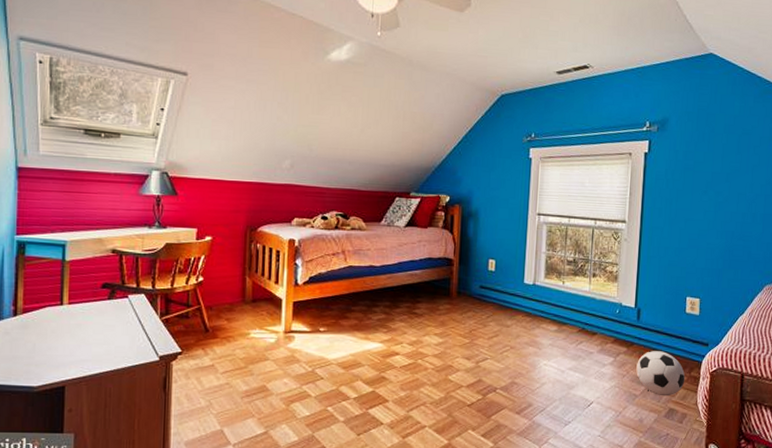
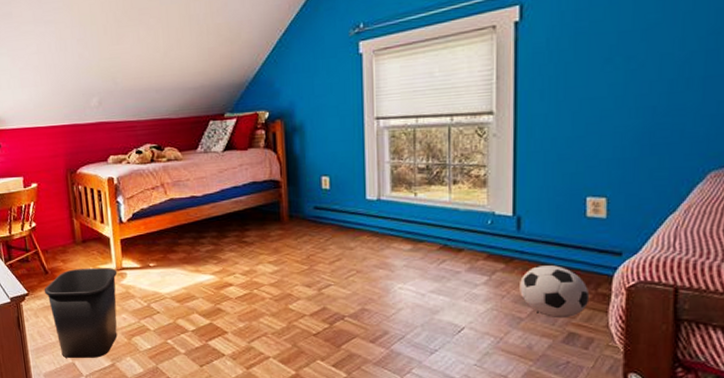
waste bin: none [200,328,285,425] -> present [44,267,118,358]

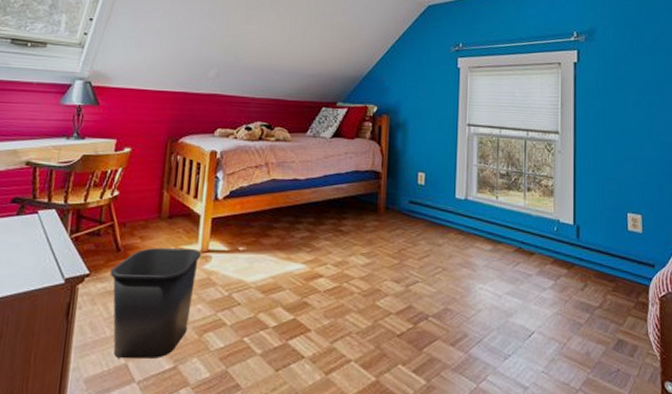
soccer ball: present [520,264,590,319] -> none [579,272,633,326]

